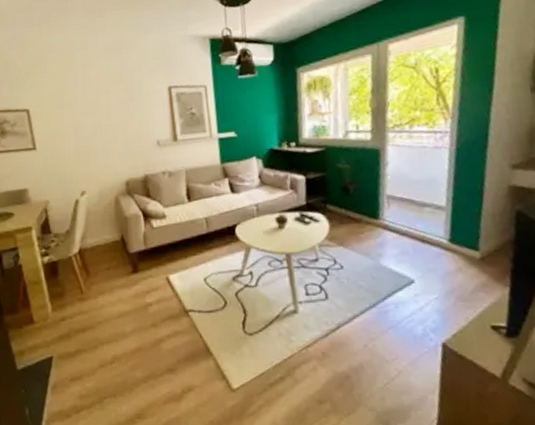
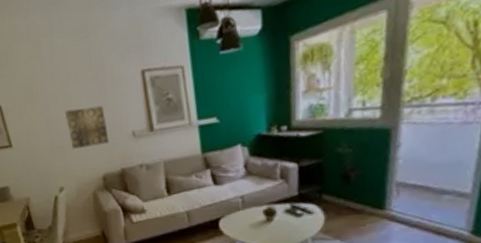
wall art: none [93,115,135,154] -> present [65,105,110,149]

